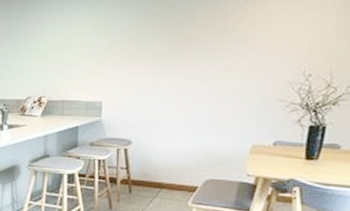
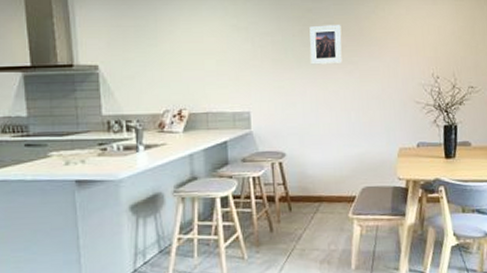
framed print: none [166,21,204,60] -> present [309,25,342,65]

